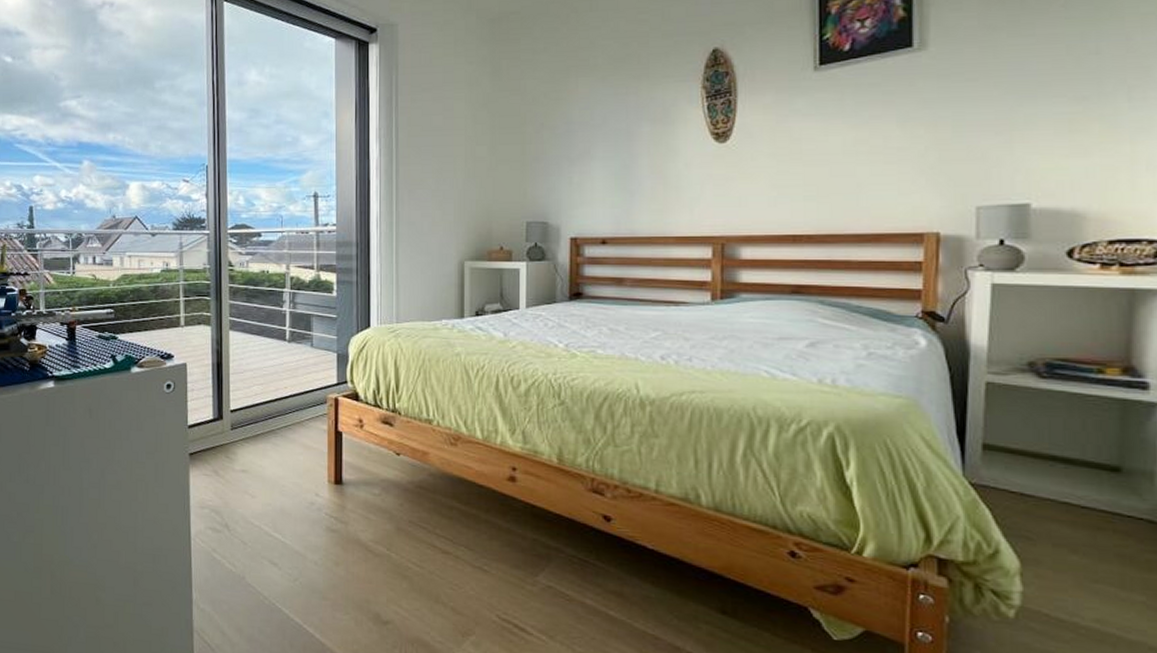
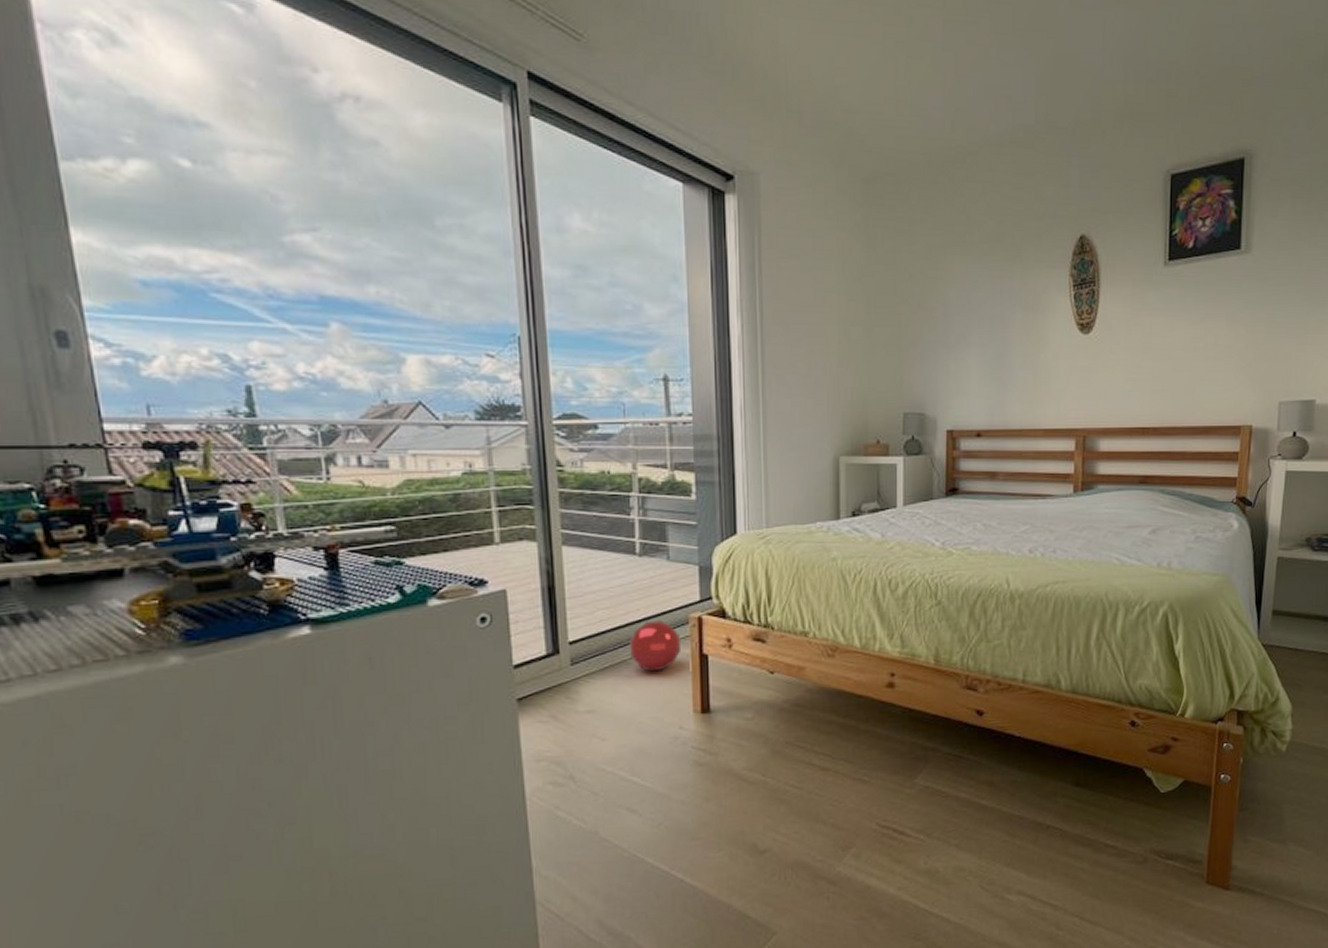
ball: none [278,398,320,442] -> present [630,620,682,672]

